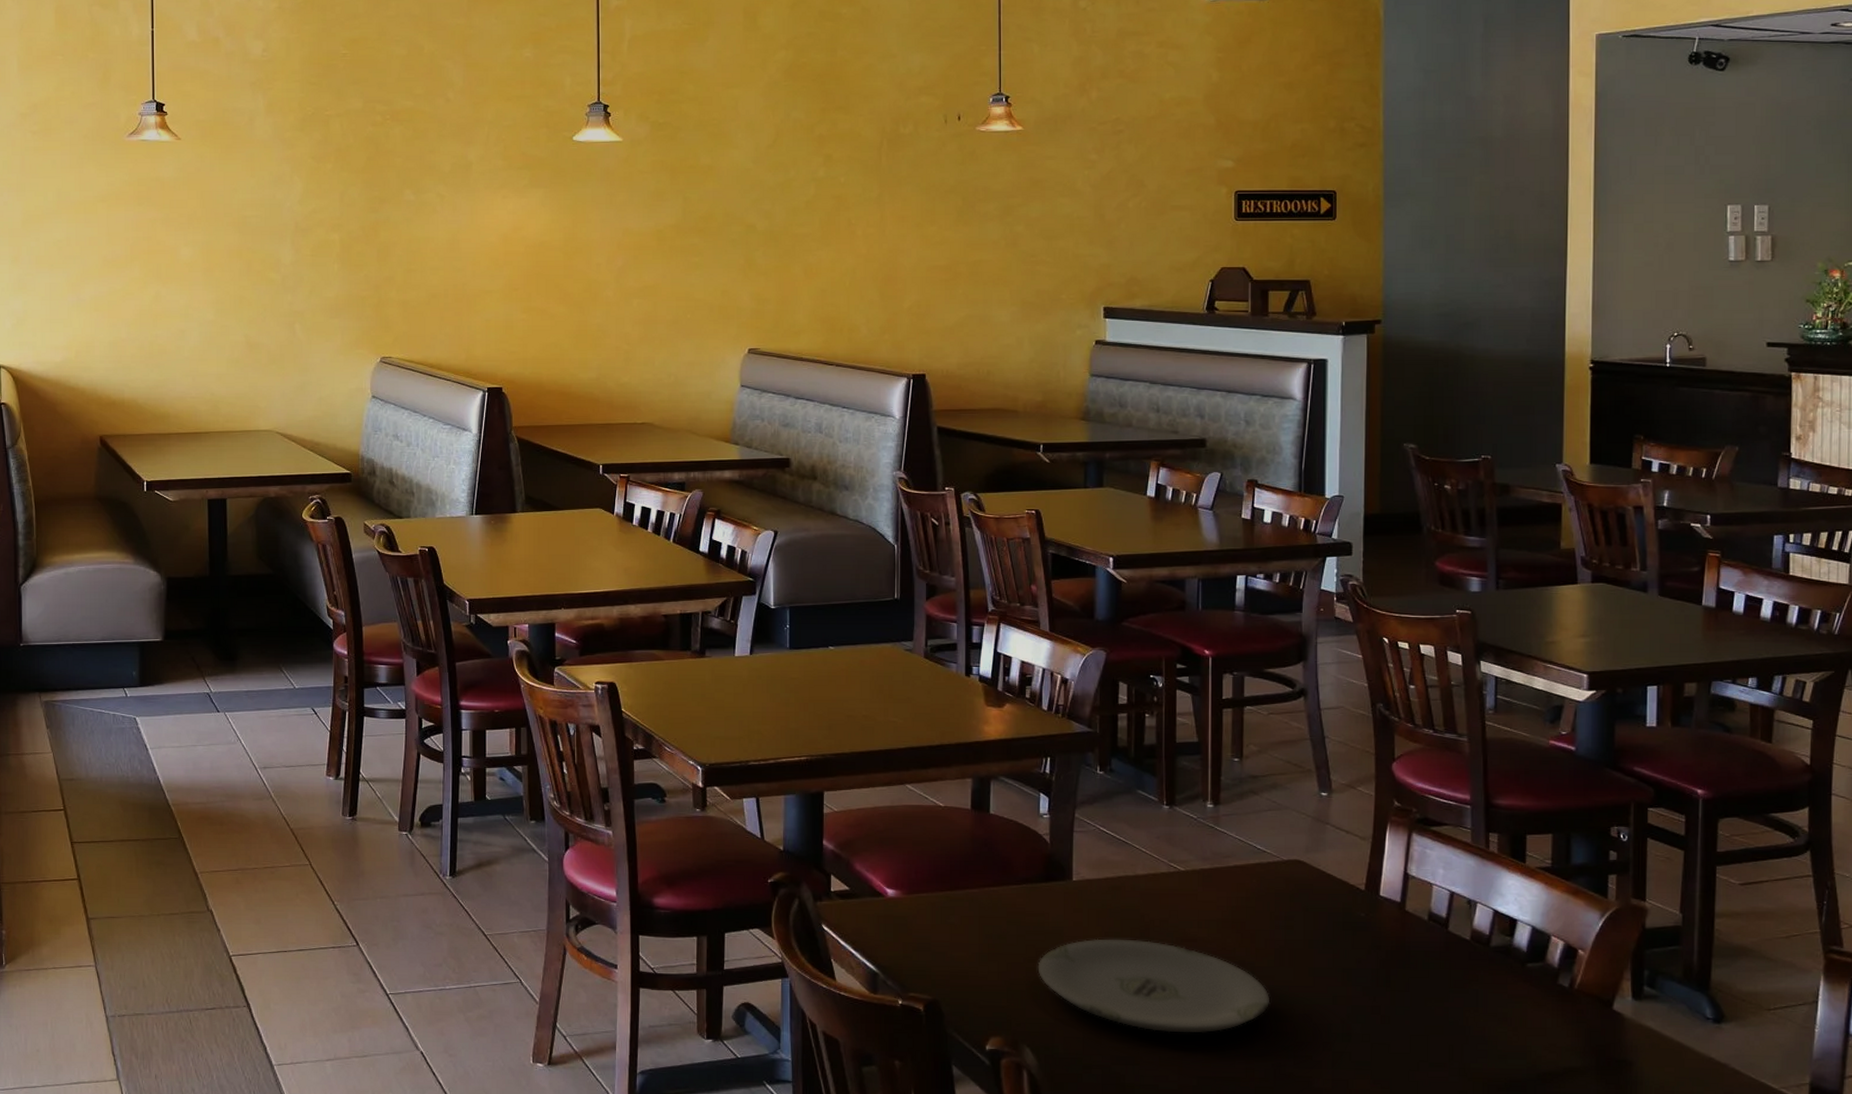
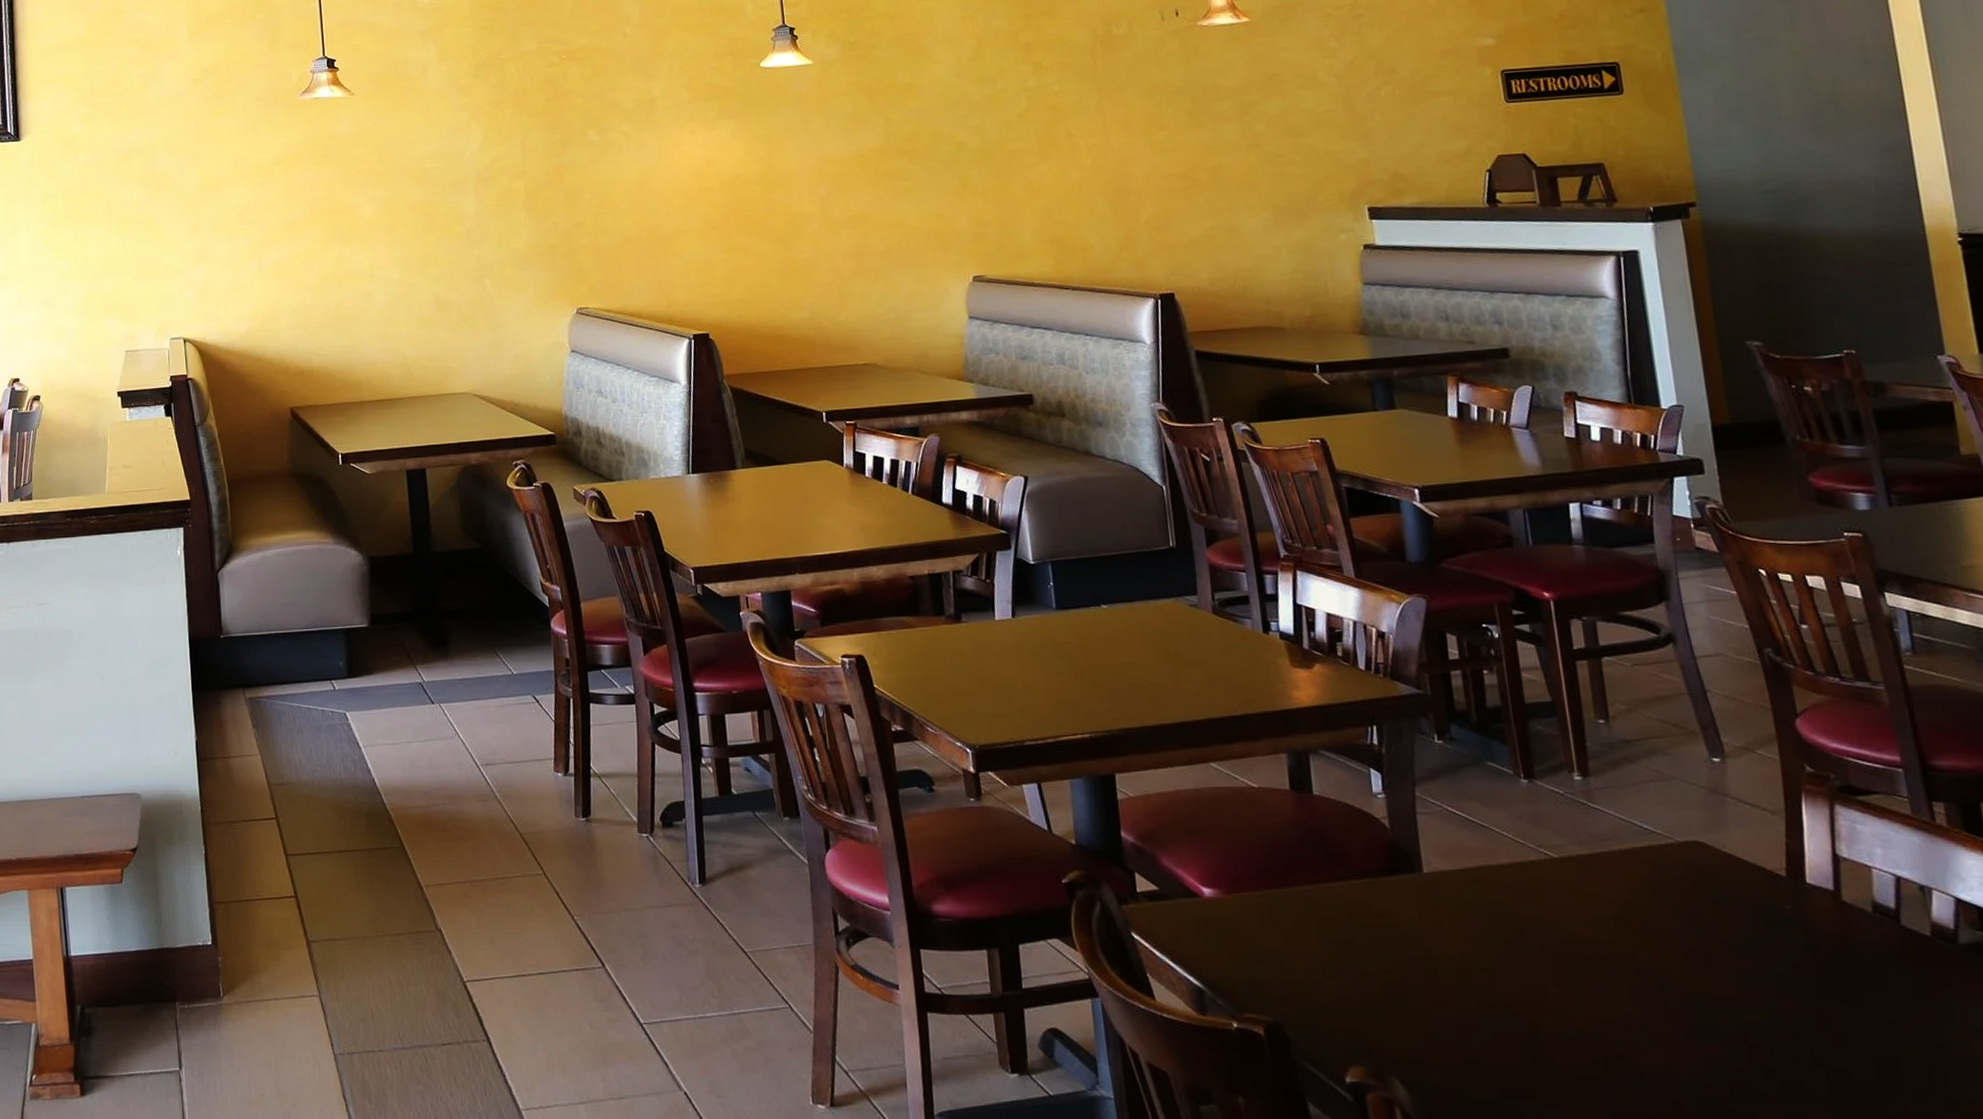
plate: present [1037,938,1271,1034] -> none [1394,943,1690,1059]

